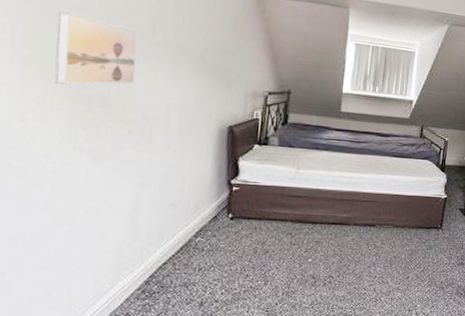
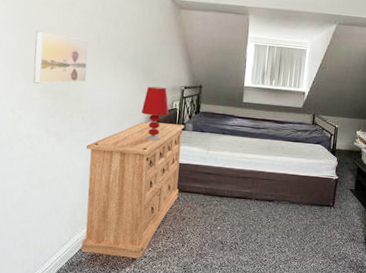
dresser: none [129,134,268,304] -> present [81,121,184,259]
table lamp: none [211,90,249,159] -> present [141,86,169,141]

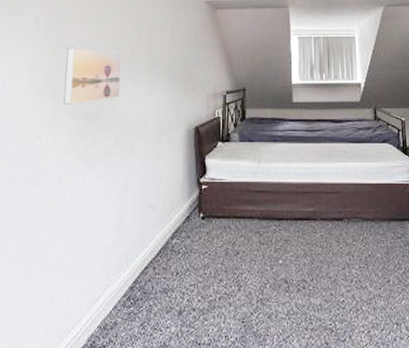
dresser: present [81,121,184,259] -> none [116,135,229,313]
table lamp: present [141,86,169,141] -> none [180,95,212,158]

